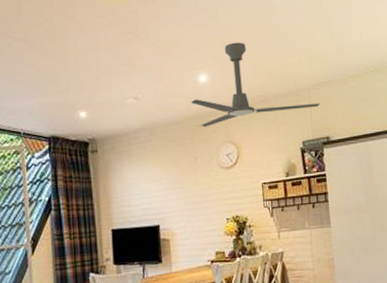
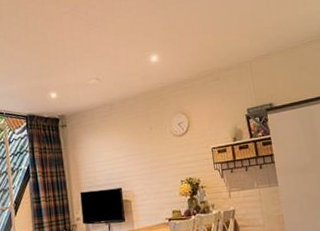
ceiling fan: present [191,42,321,128] -> none [145,24,262,101]

